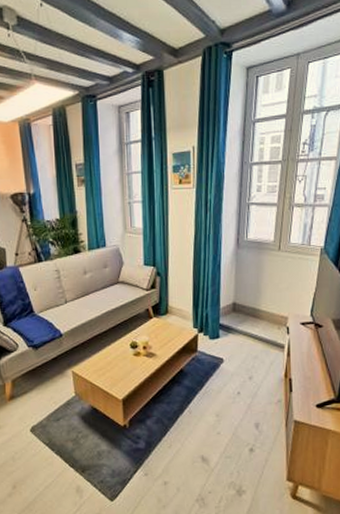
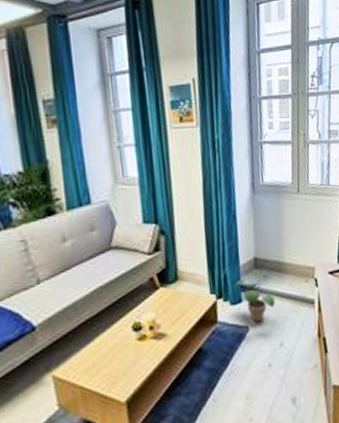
potted plant: none [214,315,249,356] -> present [235,272,276,322]

